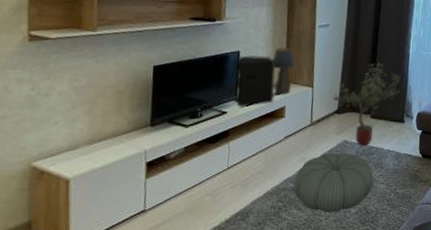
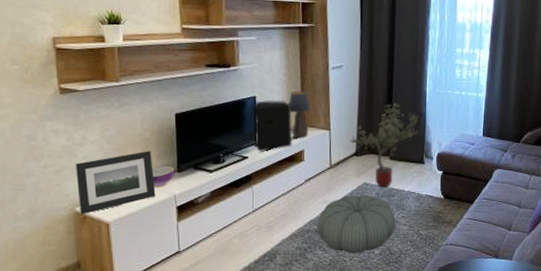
picture frame: none [37,103,125,170] -> present [75,150,156,215]
bowl: none [122,119,149,143] -> present [152,165,176,189]

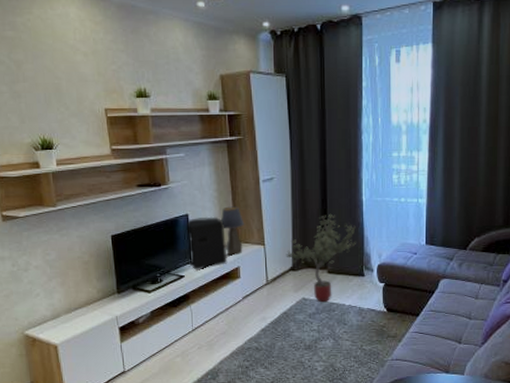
picture frame: present [75,150,156,215] -> none [21,273,99,338]
bowl: present [152,165,176,189] -> none [93,287,116,310]
pouf: present [317,194,396,254] -> none [258,310,338,371]

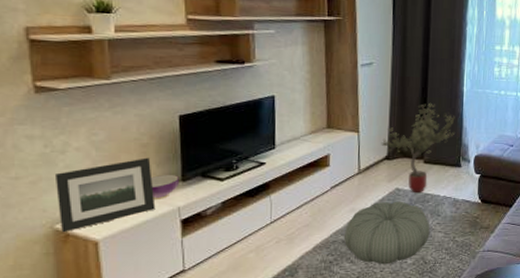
picture frame: none [21,273,99,338] -> present [54,157,156,233]
bowl: none [93,287,116,310] -> present [151,174,180,201]
speaker: present [186,216,228,270] -> none [270,99,317,157]
table lamp: present [221,206,245,256] -> none [312,90,338,142]
pouf: none [258,310,338,371] -> present [344,201,430,265]

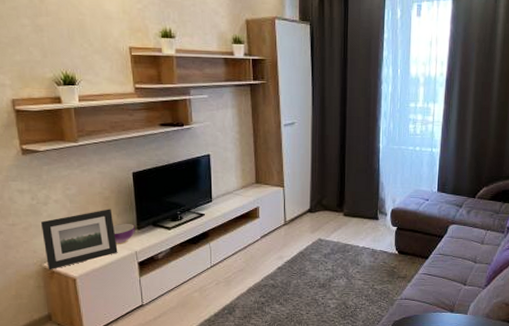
pouf: present [344,201,430,265] -> none [274,250,351,308]
potted tree: present [381,102,456,192] -> none [304,159,373,243]

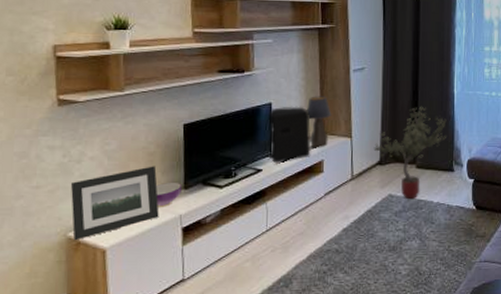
speaker: none [208,157,247,209] -> present [267,106,311,164]
table lamp: none [242,148,265,196] -> present [307,96,332,148]
potted tree: none [304,159,373,243] -> present [373,106,448,199]

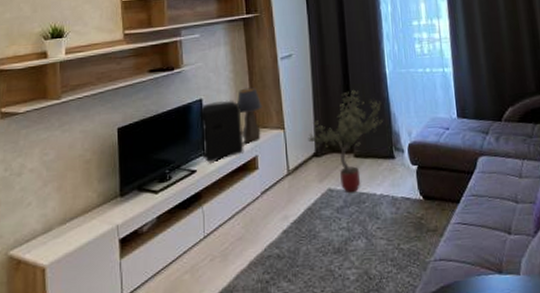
picture frame: present [70,166,159,241] -> none [11,174,97,260]
bowl: present [156,182,183,208] -> none [93,189,119,219]

